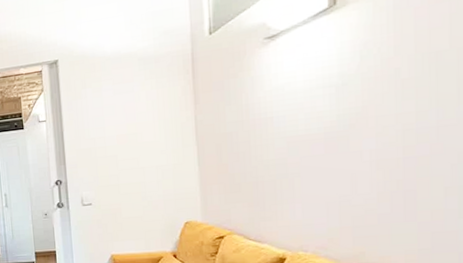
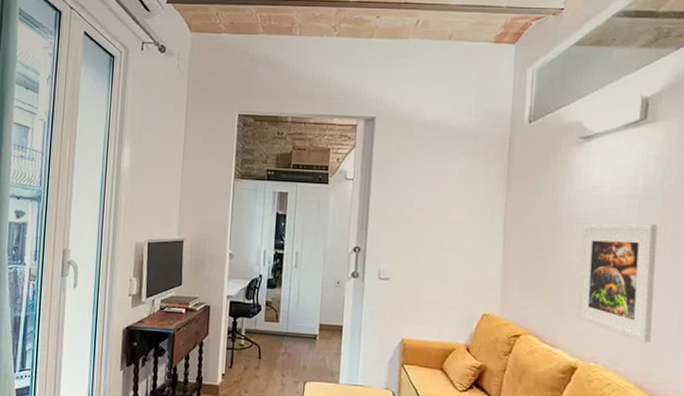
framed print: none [277,109,361,226] -> present [577,224,658,343]

